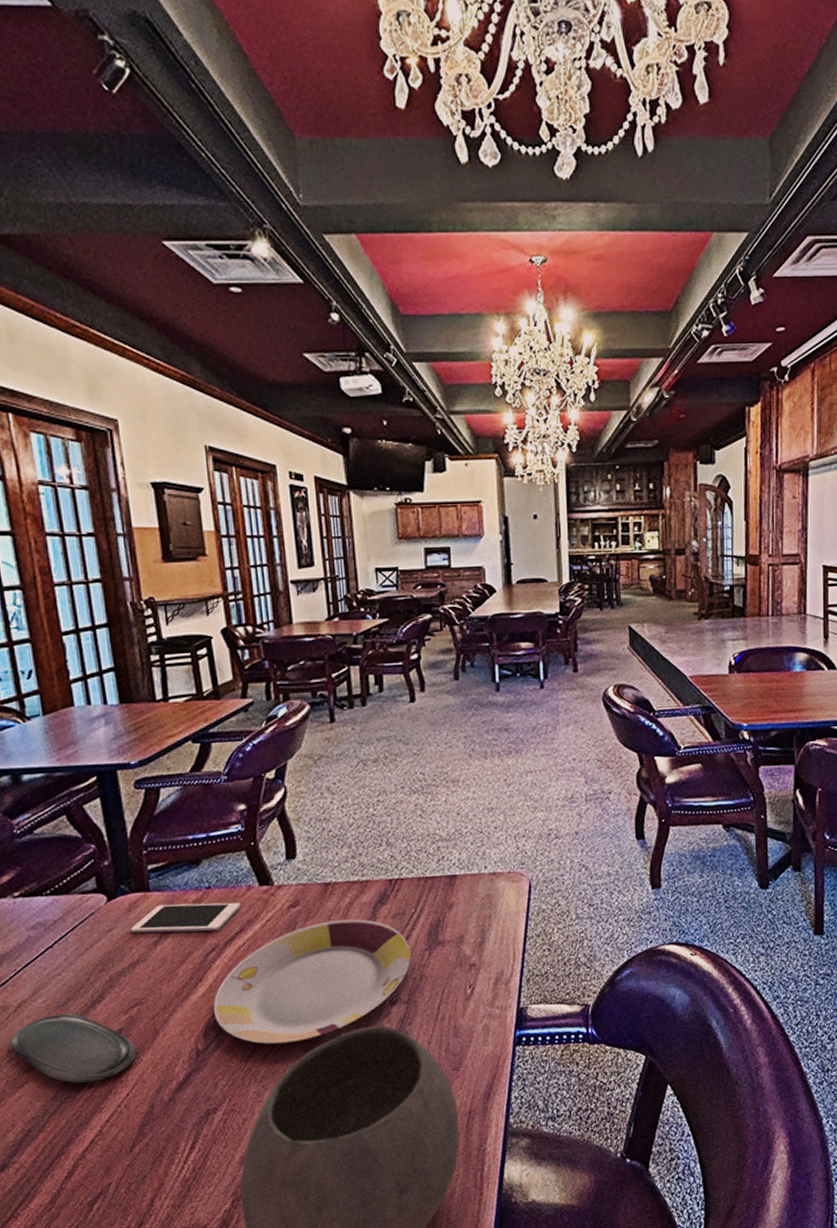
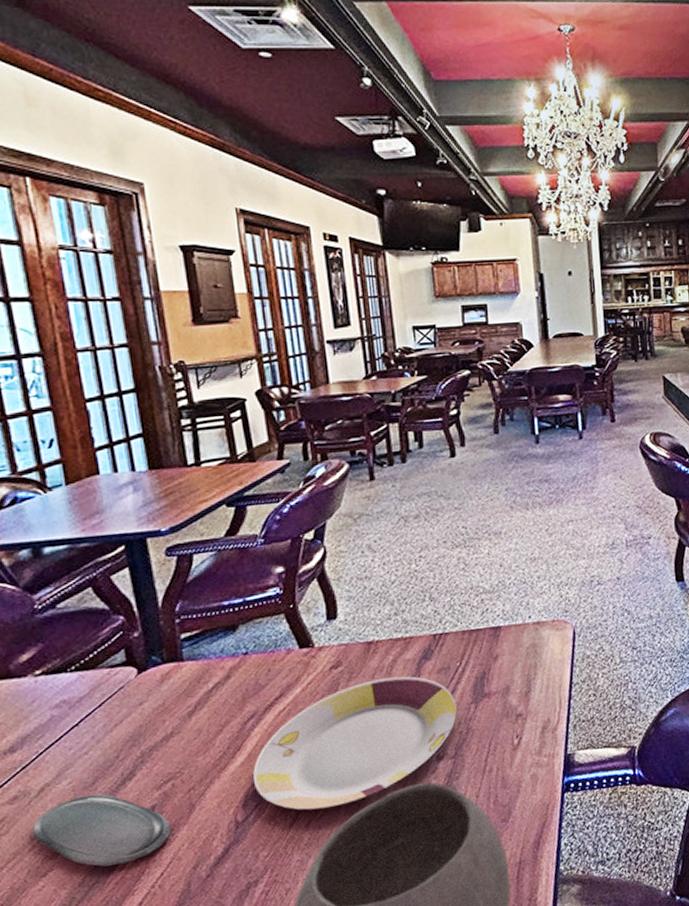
cell phone: present [130,902,241,933] -> none [162,667,280,706]

